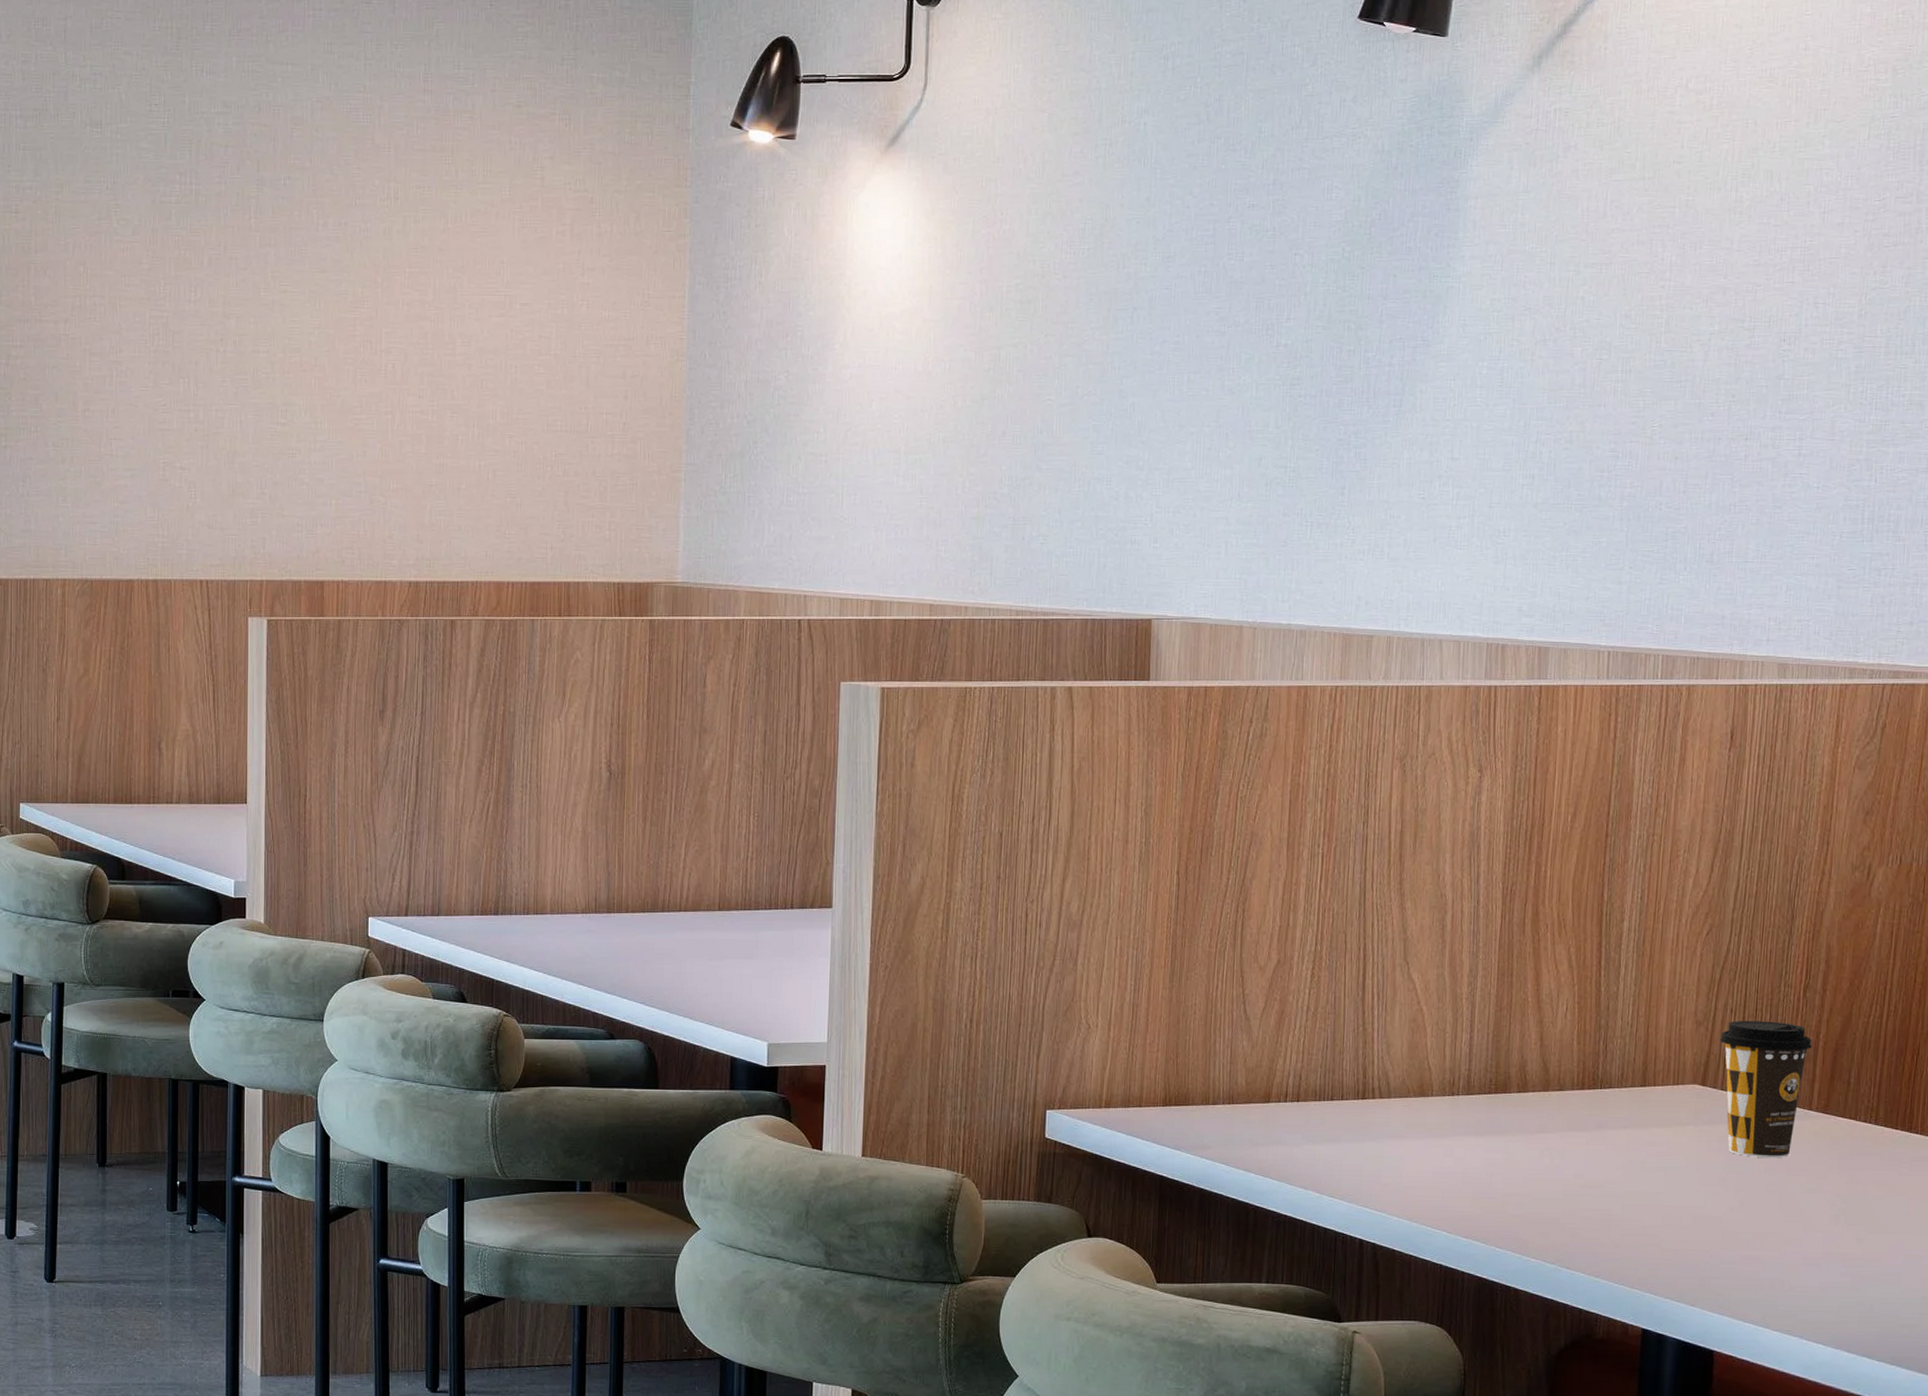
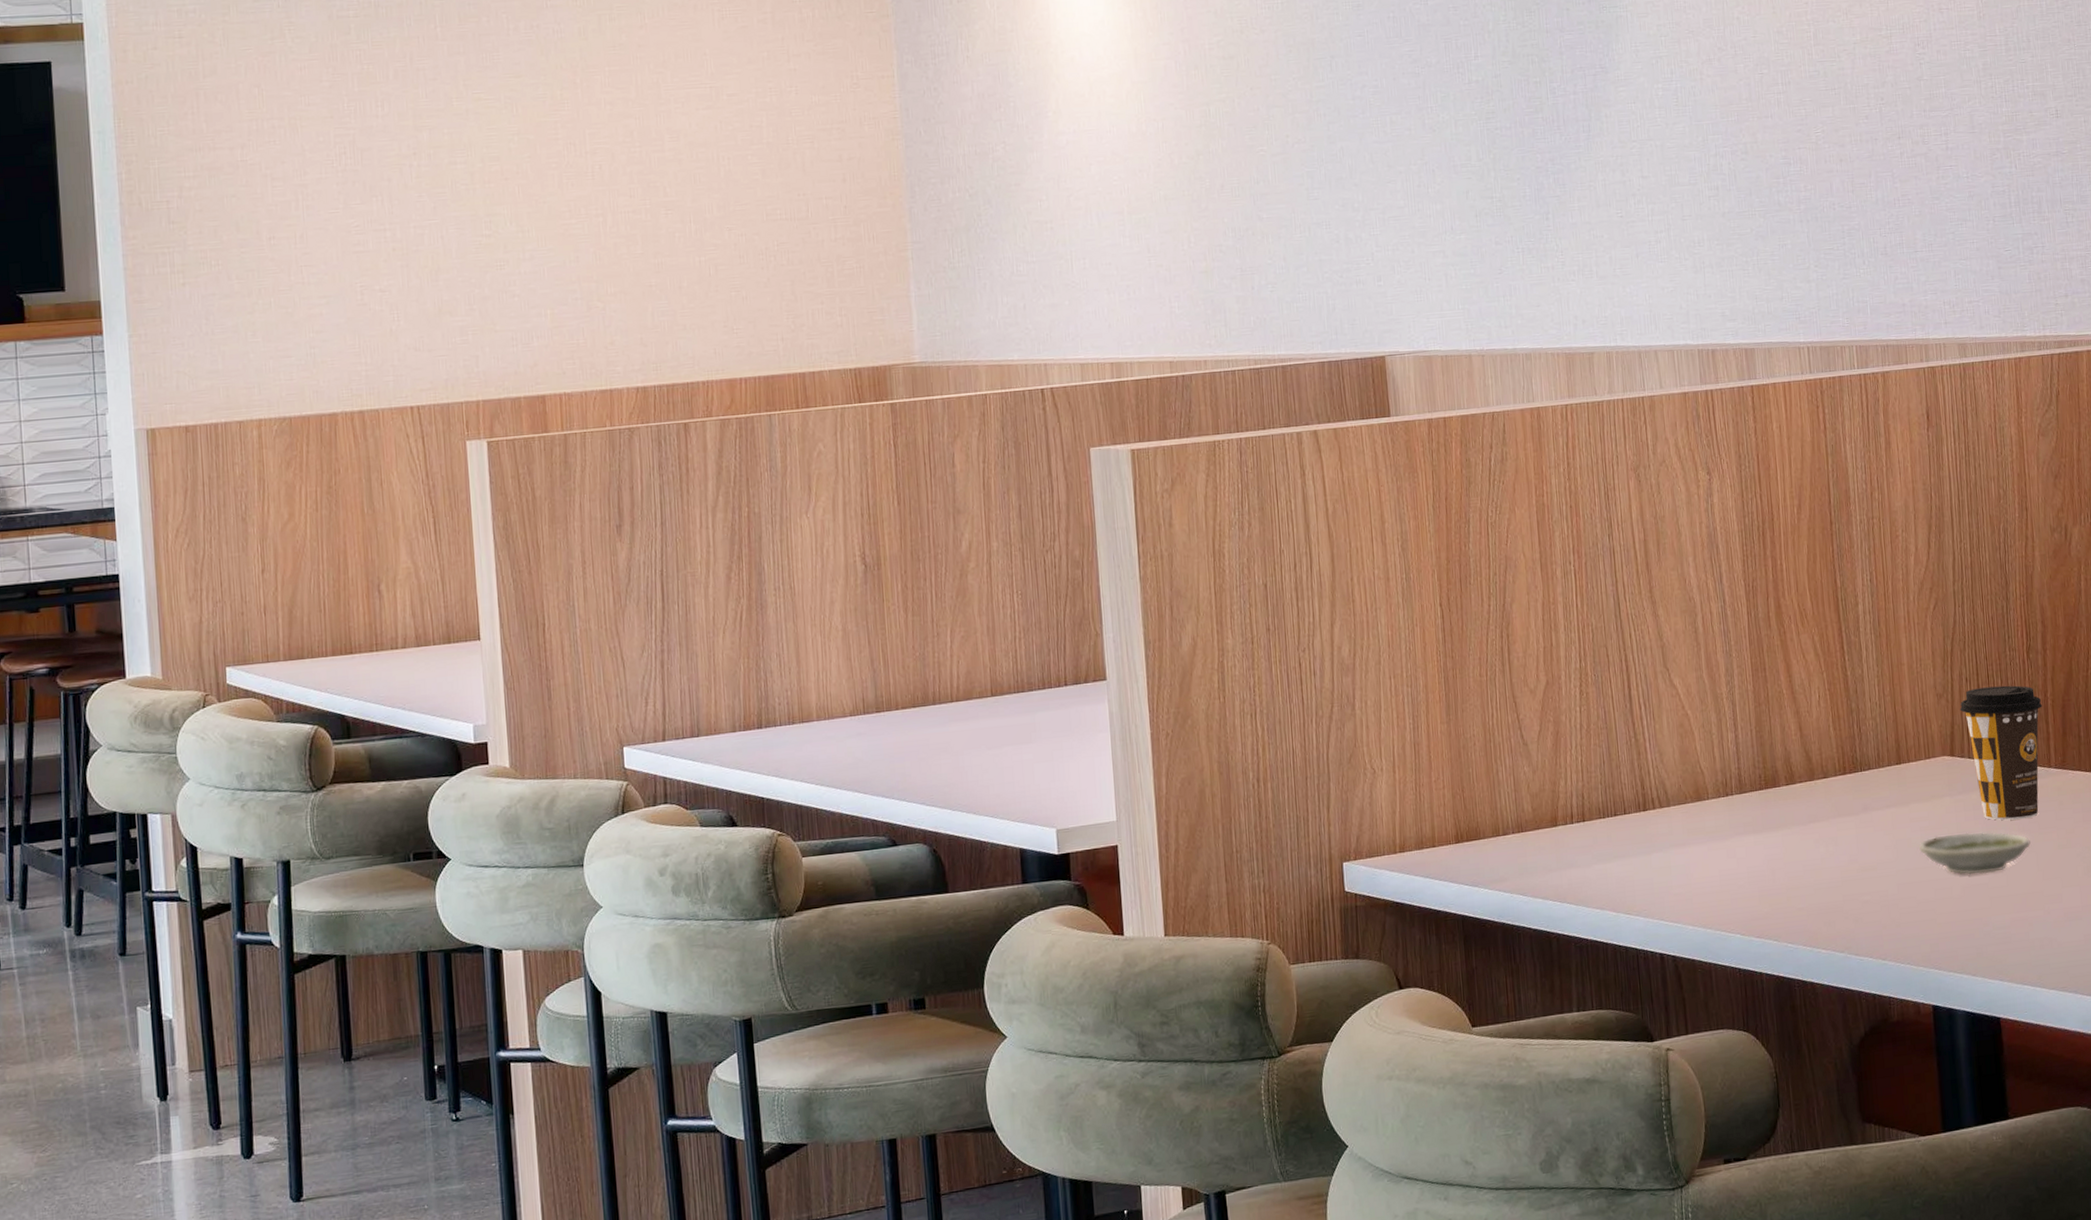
saucer: none [1651,1163,1776,1207] -> present [1918,832,2031,875]

